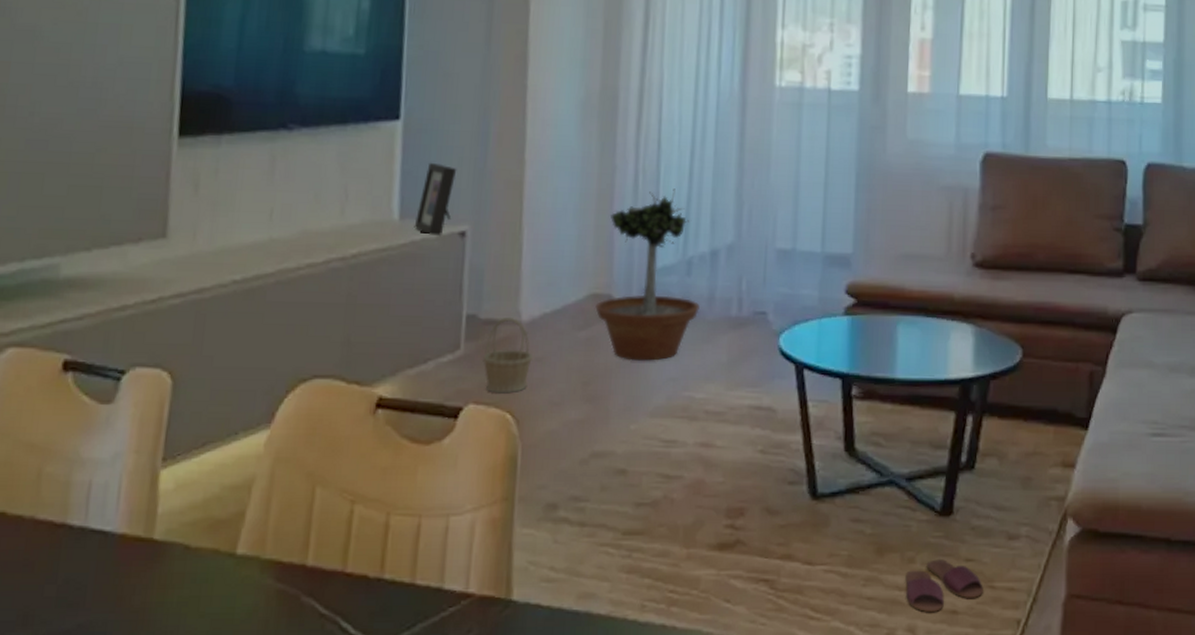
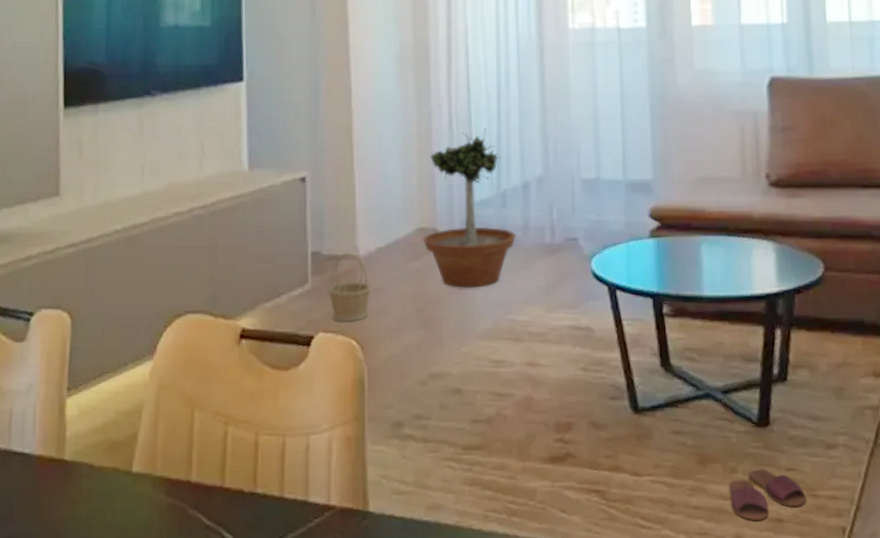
picture frame: present [414,162,457,237] -> none [261,117,295,183]

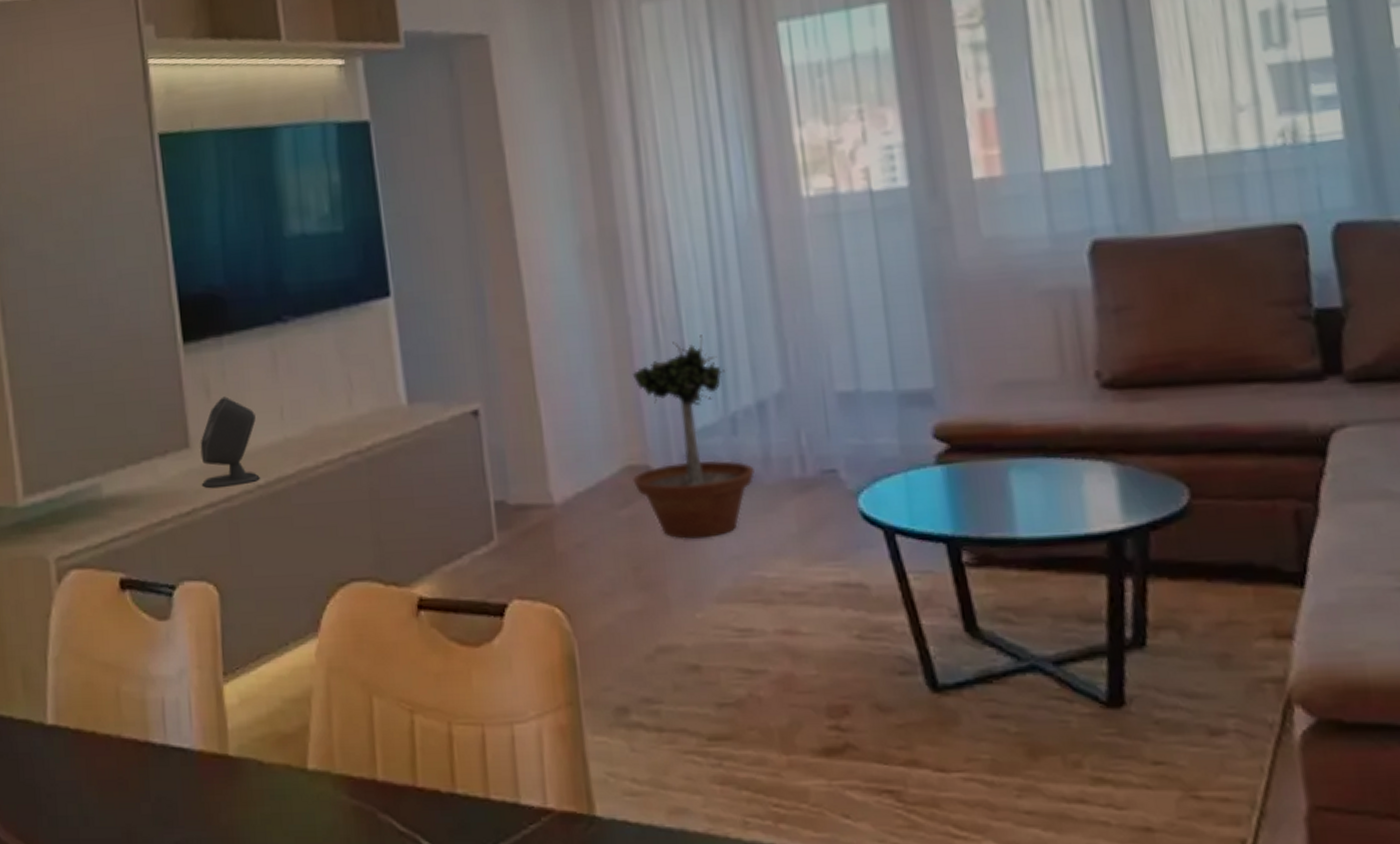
speaker: none [67,154,120,231] -> present [200,396,260,489]
basket: present [328,252,371,322] -> none [519,499,573,587]
slippers: present [729,469,806,521] -> none [1072,763,1185,831]

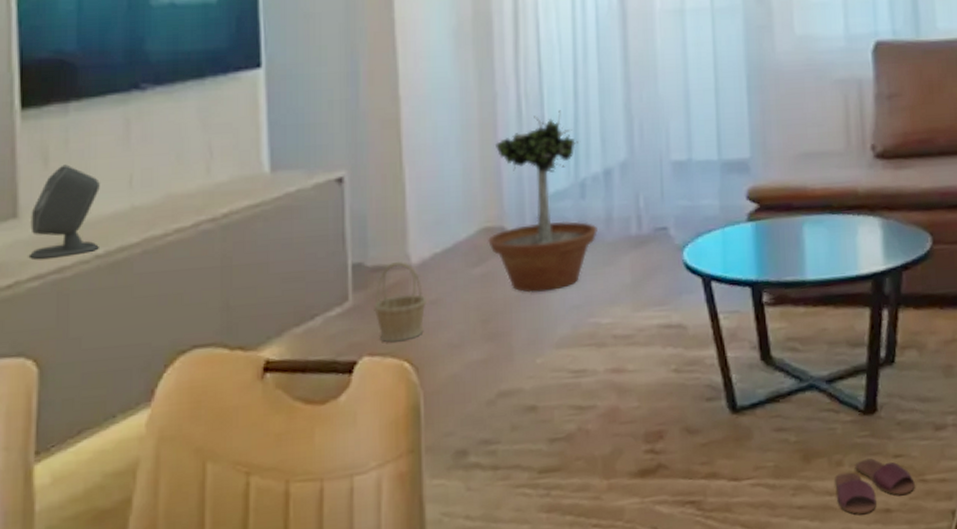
basket: none [519,499,573,587] -> present [374,260,426,343]
slippers: none [1072,763,1185,831] -> present [835,458,915,515]

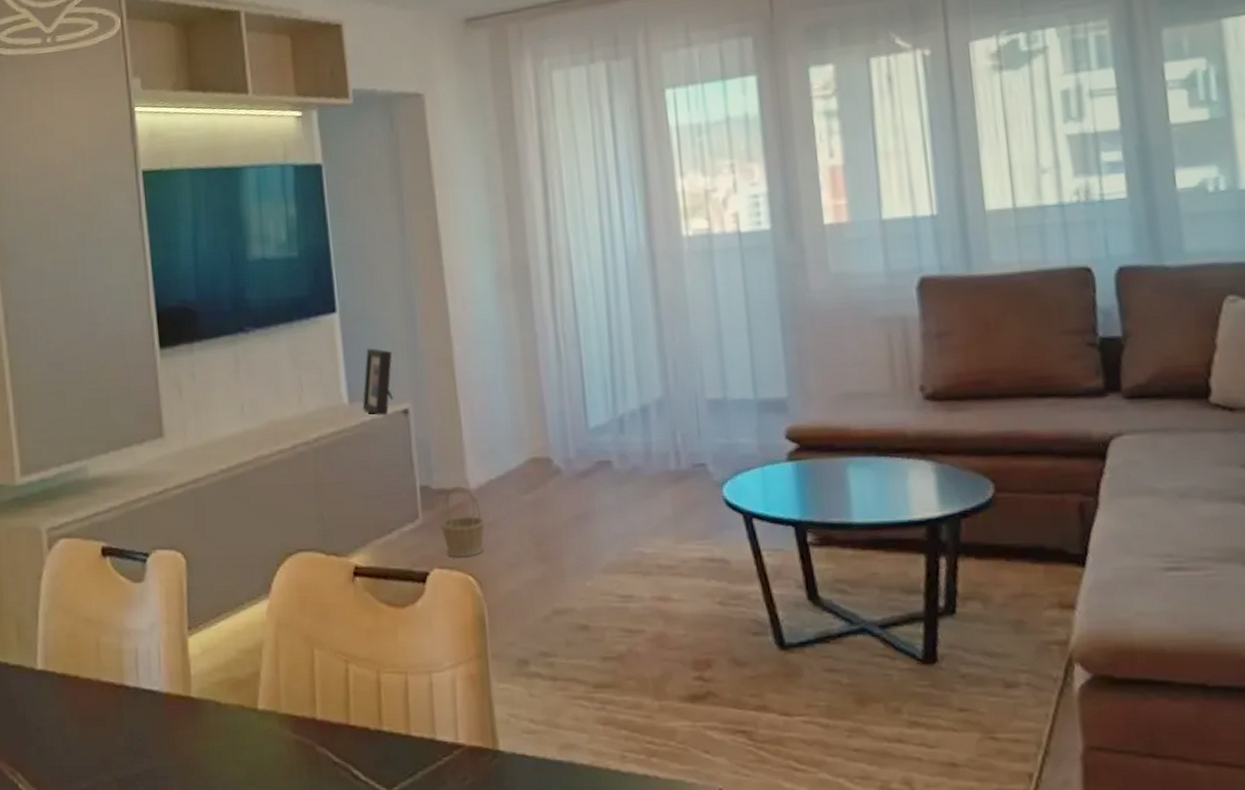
speaker: present [30,164,100,261] -> none [172,394,223,472]
picture frame: none [287,108,328,186] -> present [362,348,394,416]
potted tree: present [488,110,598,293] -> none [536,349,638,520]
slippers: present [835,458,915,515] -> none [893,709,984,765]

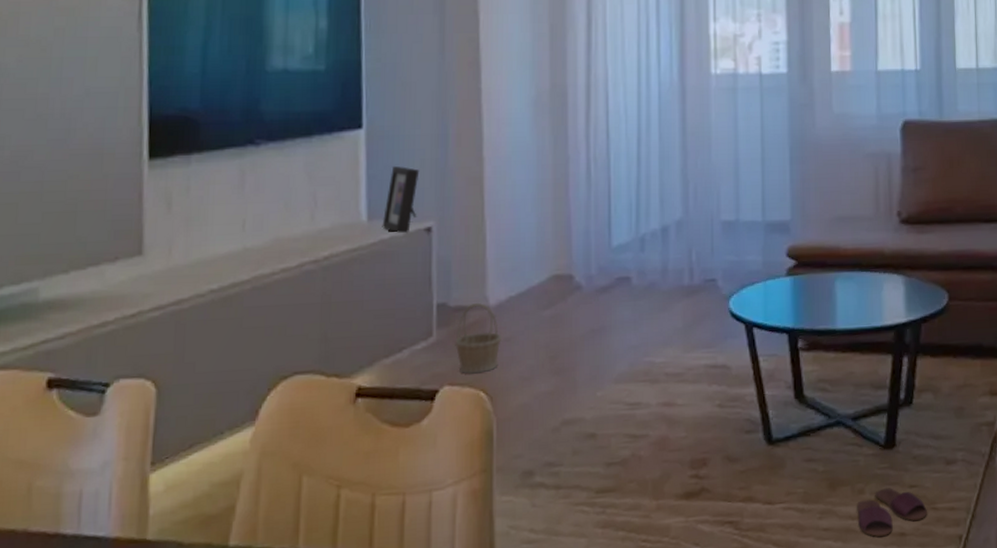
slippers: none [893,709,984,765] -> present [857,488,927,537]

